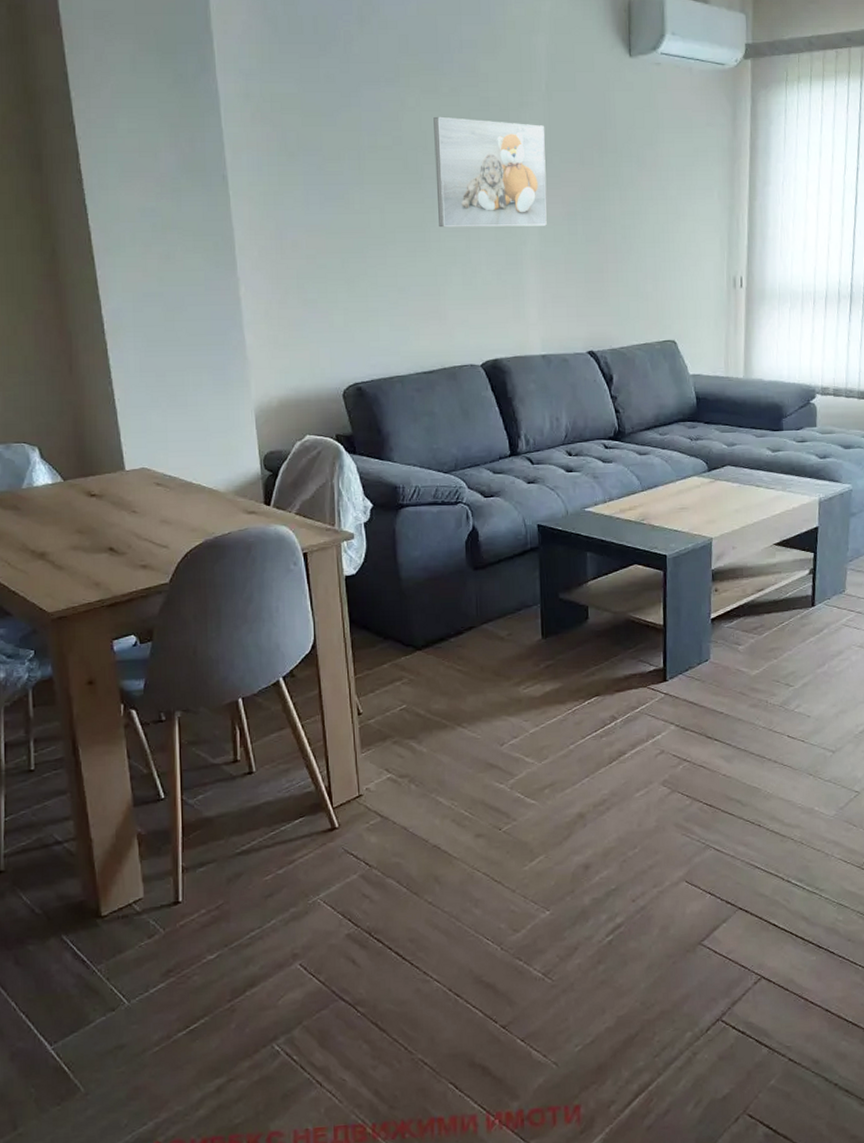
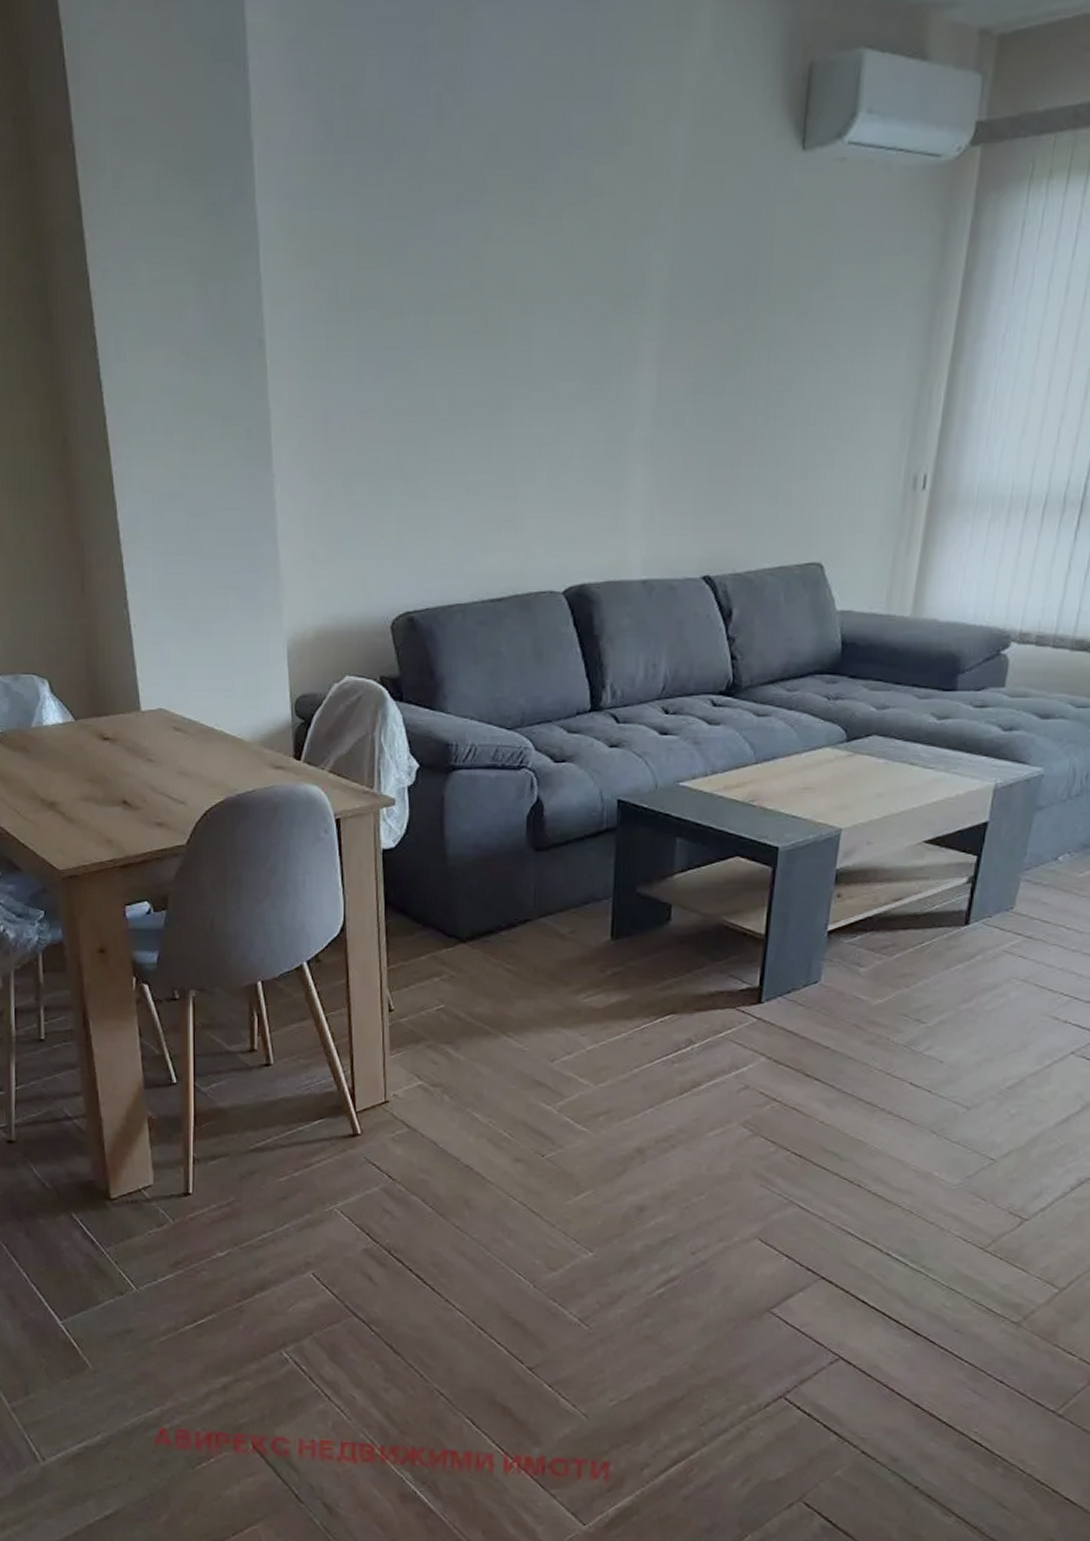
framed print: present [433,116,547,228] -> none [523,249,674,406]

